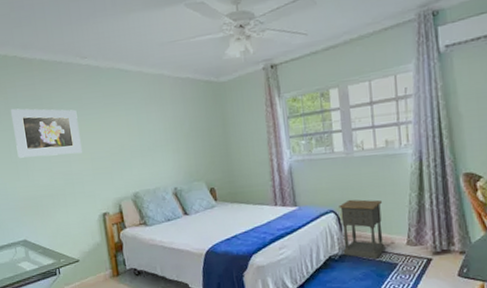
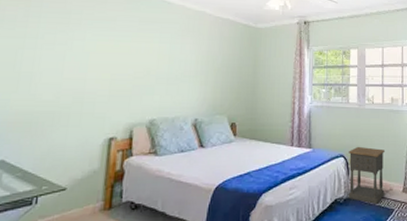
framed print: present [10,108,82,158] -> none [23,18,107,73]

